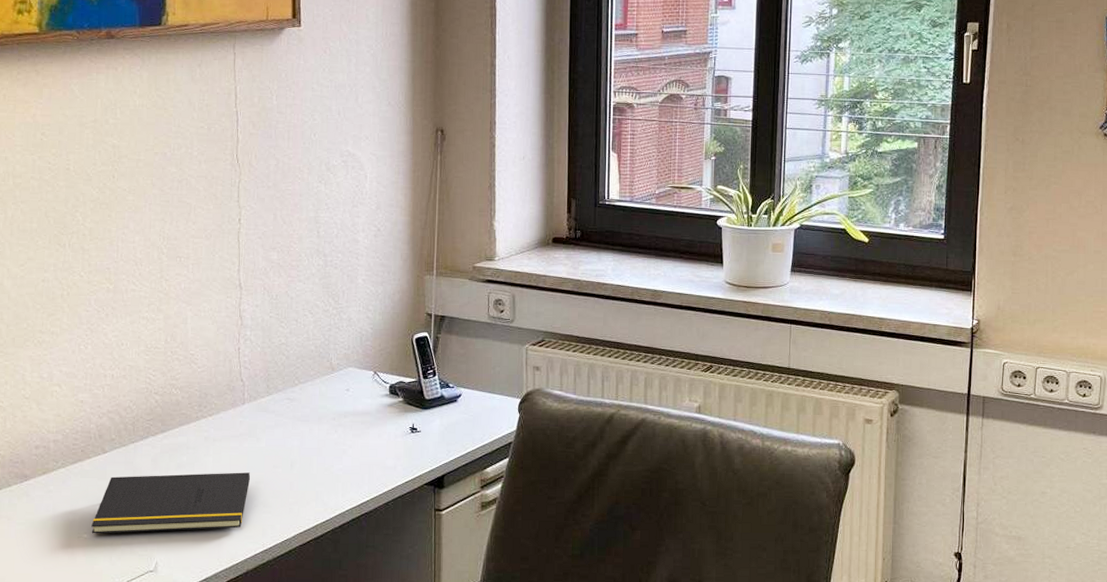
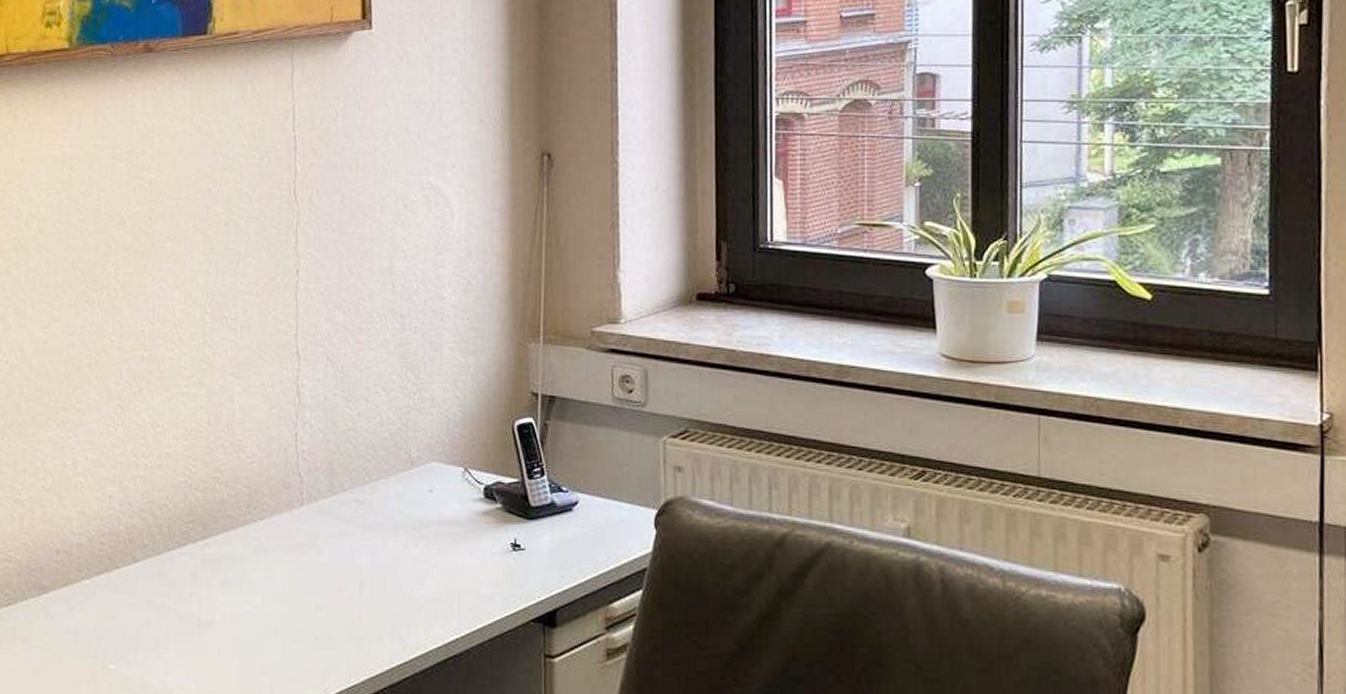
notepad: present [91,472,250,534] -> none [119,592,309,667]

